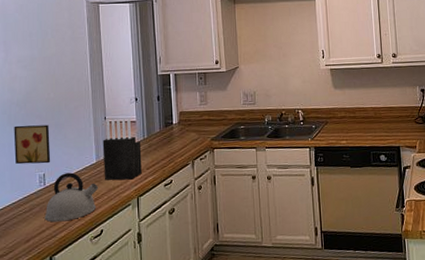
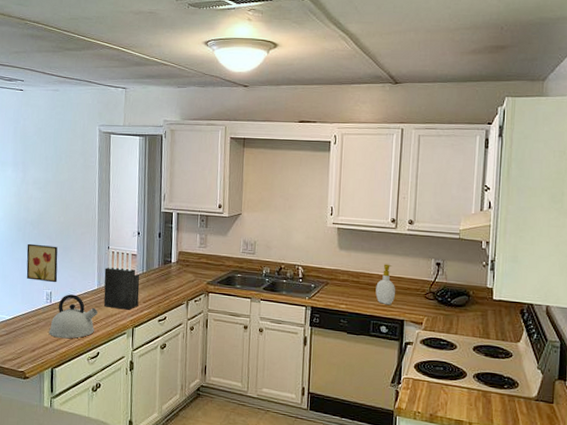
soap bottle: none [371,96,390,134] -> present [375,264,396,305]

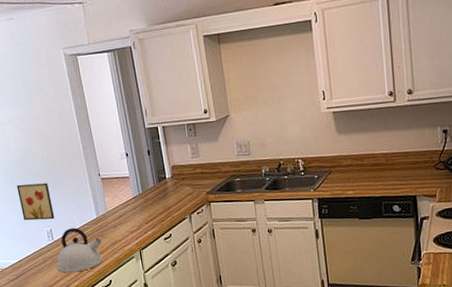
knife block: present [103,249,140,310] -> none [100,173,141,235]
soap bottle: present [375,264,396,305] -> none [382,140,404,183]

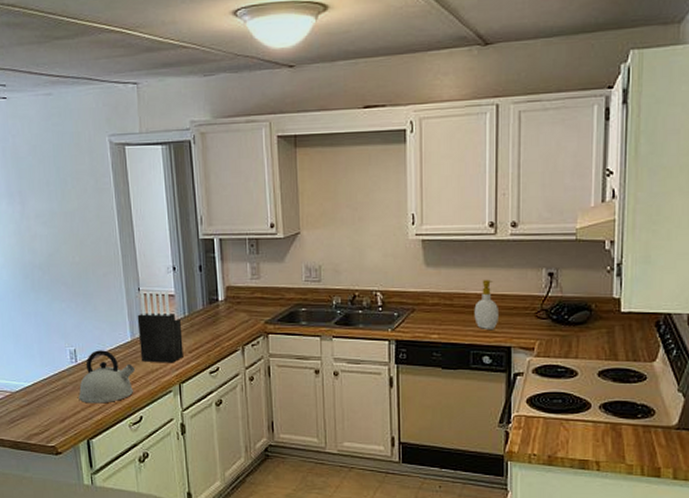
wall art: present [16,182,55,221] -> none [38,292,81,338]
knife block: none [100,173,141,235] -> present [137,290,183,363]
soap bottle: none [382,140,404,183] -> present [474,279,500,329]

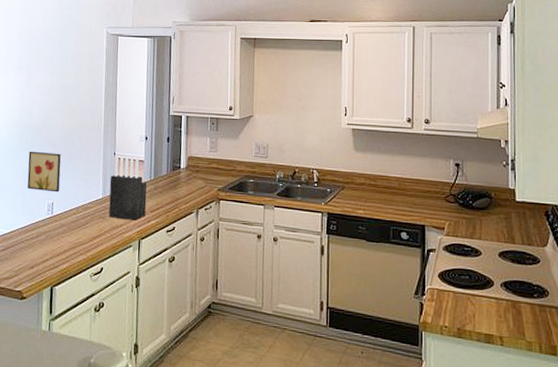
wall art: none [38,292,81,338] -> present [27,151,61,193]
kettle: present [78,350,136,404] -> none [49,204,103,254]
soap bottle: present [474,279,500,329] -> none [394,165,415,209]

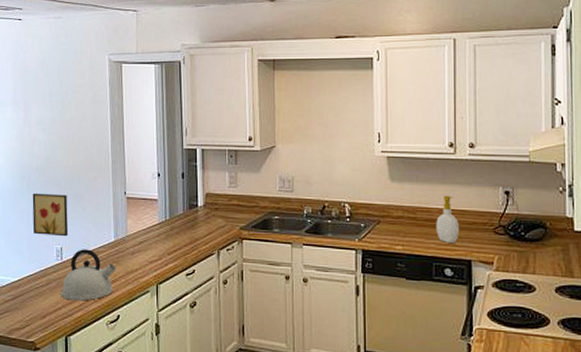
kettle: none [49,204,103,254] -> present [61,249,117,301]
knife block: present [108,155,147,221] -> none [121,194,163,264]
soap bottle: none [394,165,415,209] -> present [436,195,460,243]

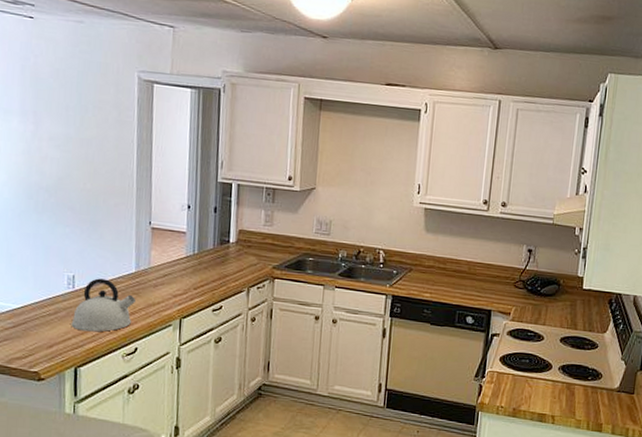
wall art: present [32,193,69,237] -> none [40,215,83,265]
soap bottle: present [436,195,460,243] -> none [463,249,485,293]

